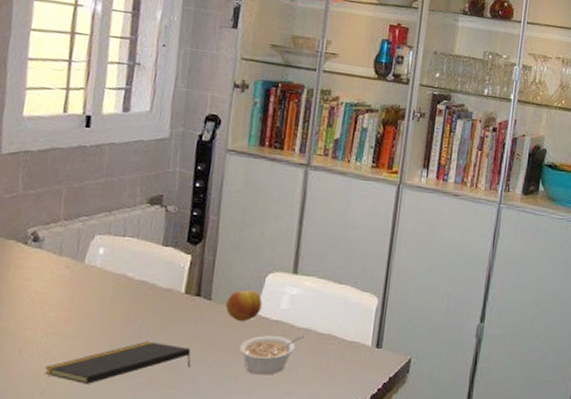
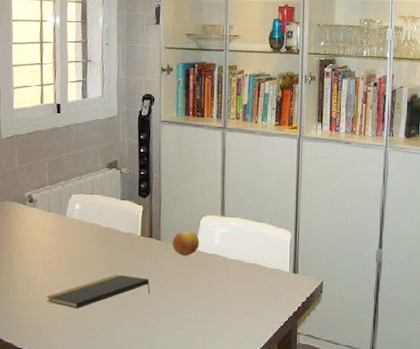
legume: present [239,335,305,375] -> none [185,265,235,298]

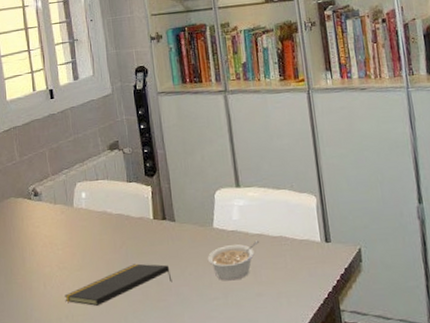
fruit: present [171,231,200,256] -> none [187,207,218,236]
legume: none [185,265,235,298] -> present [207,240,260,281]

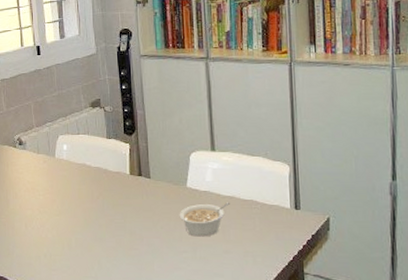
notepad: present [65,263,172,306] -> none [44,214,145,248]

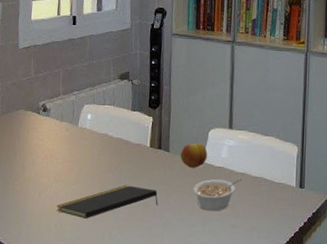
notepad: none [44,214,145,248] -> present [56,185,158,218]
fruit: none [162,167,191,193] -> present [180,143,208,168]

